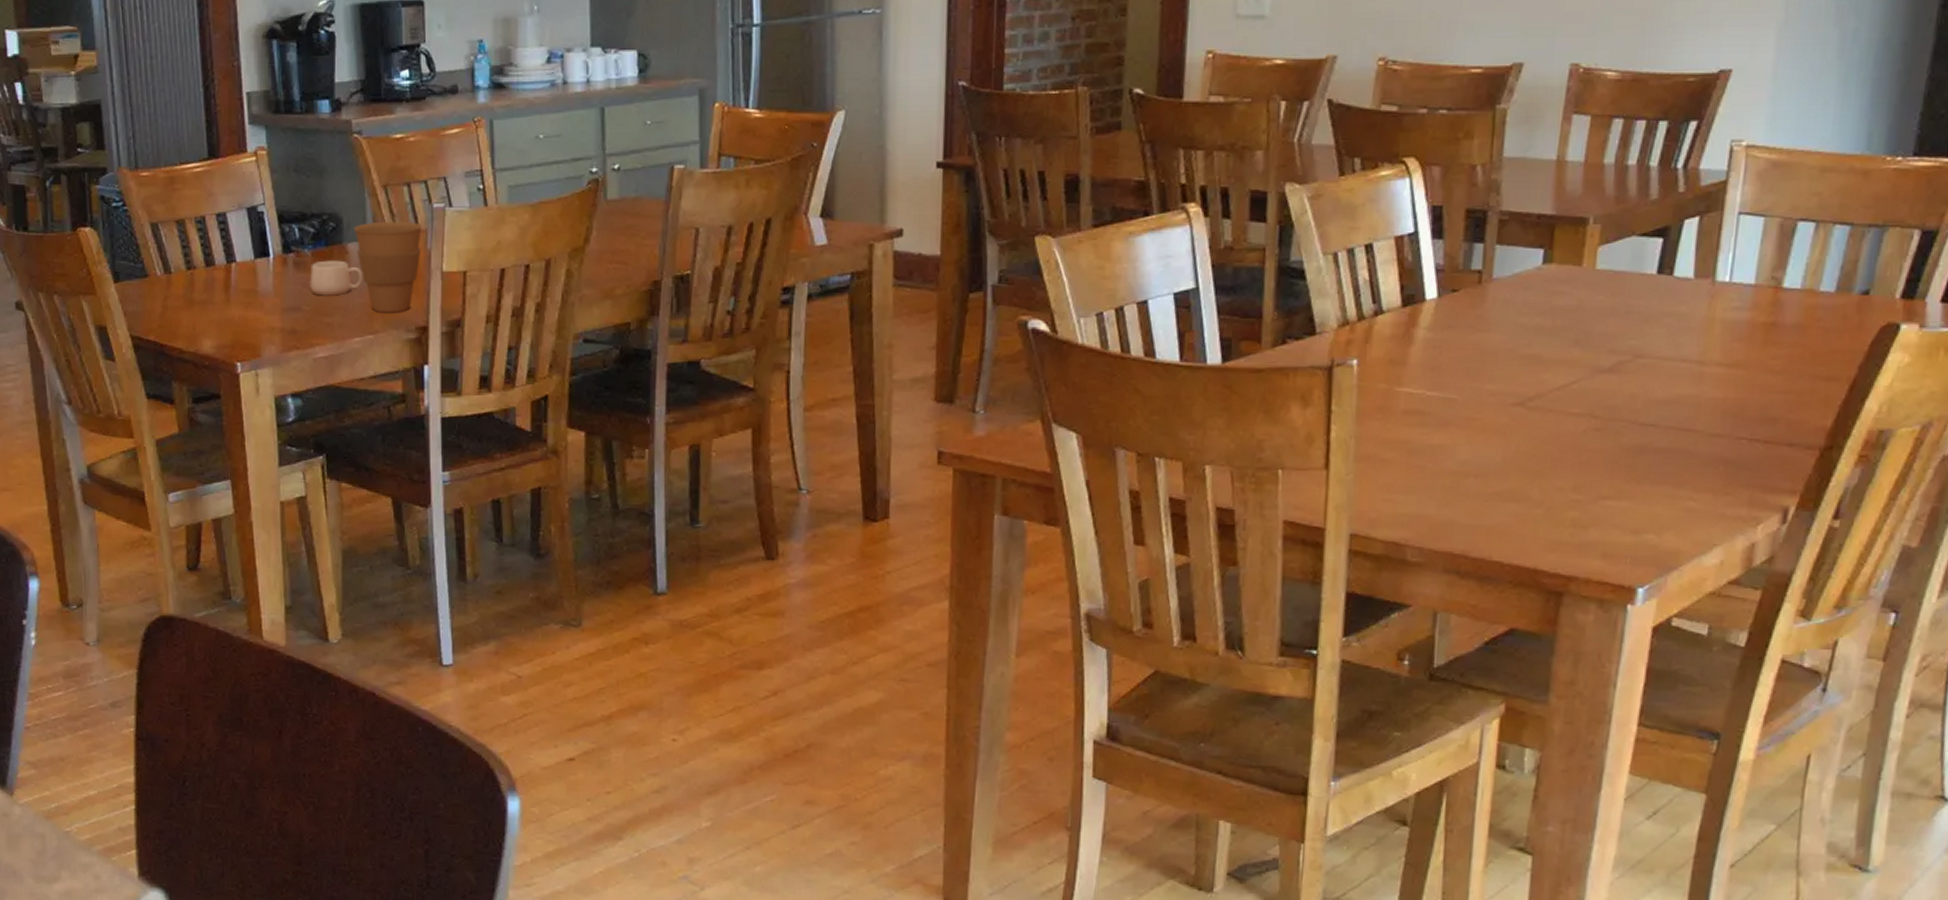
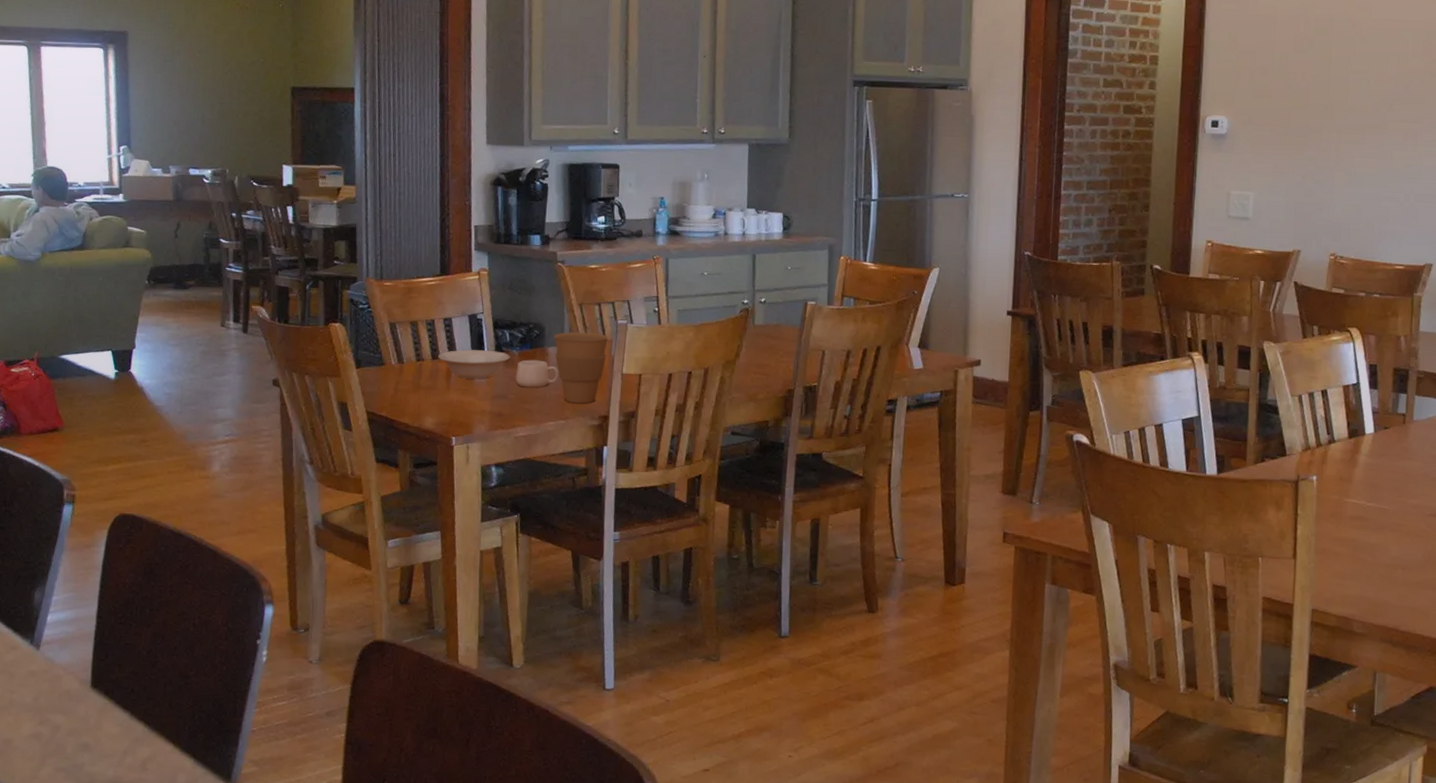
bowl: none [213,252,301,289] -> present [438,349,510,379]

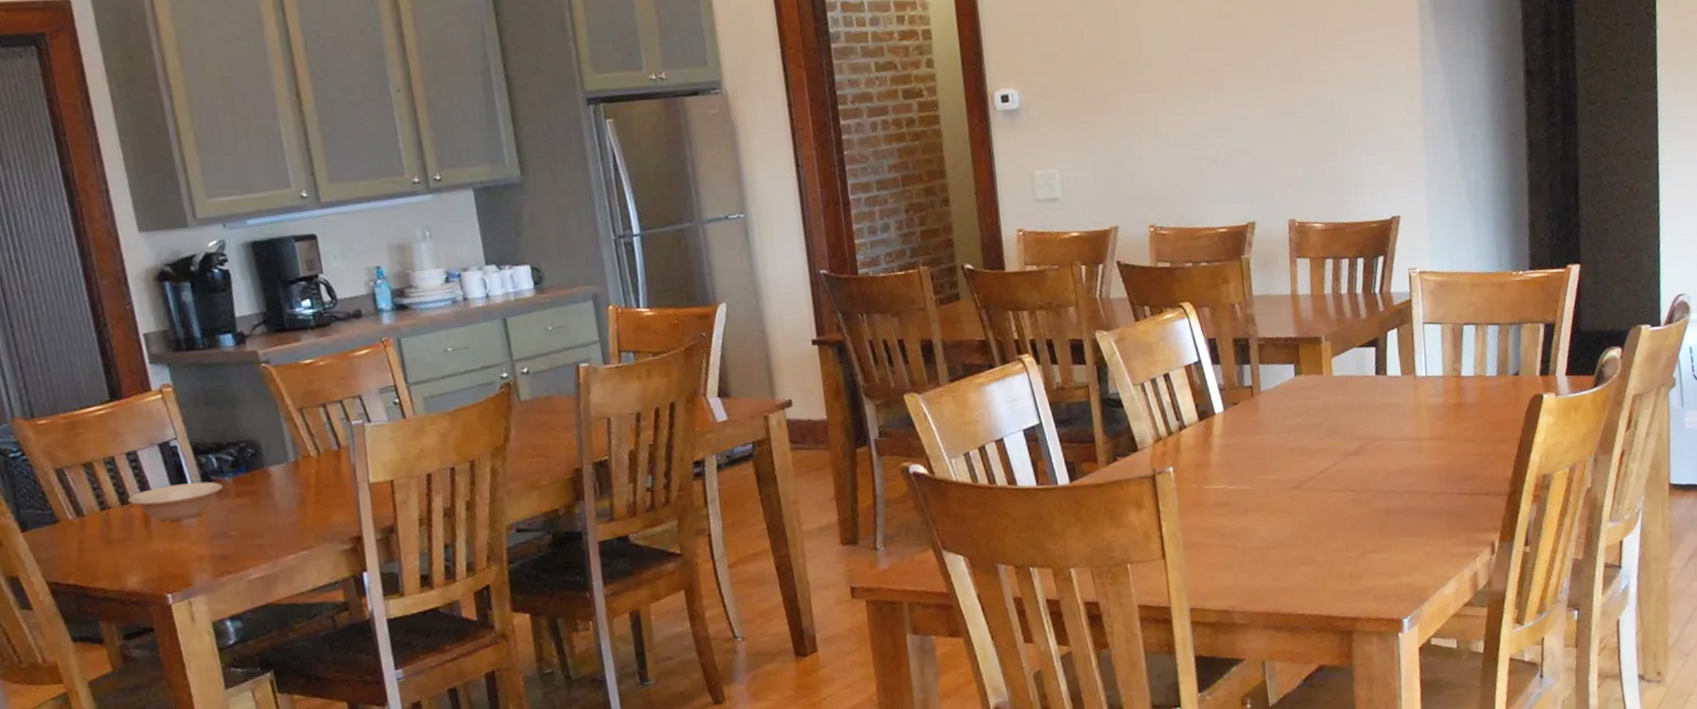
mug: present [514,359,559,388] -> none [233,483,290,520]
cup: present [553,331,609,404] -> none [273,440,346,530]

